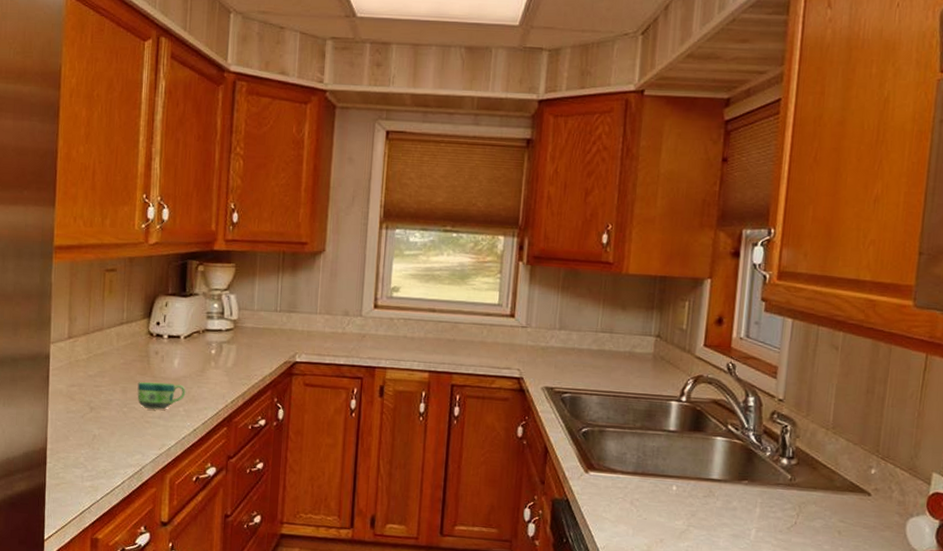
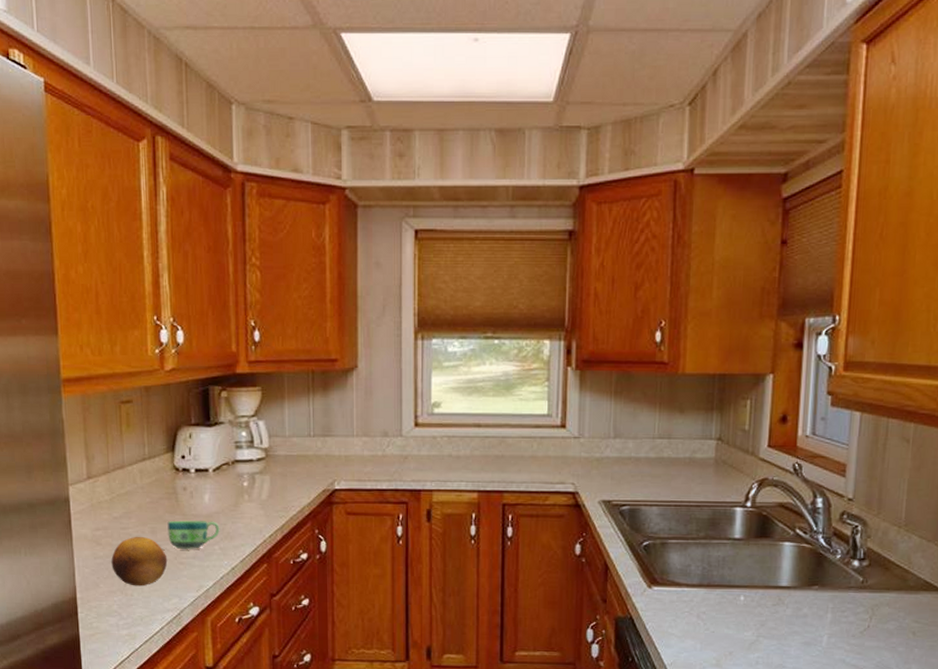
fruit: none [82,394,135,442] -> present [111,536,168,587]

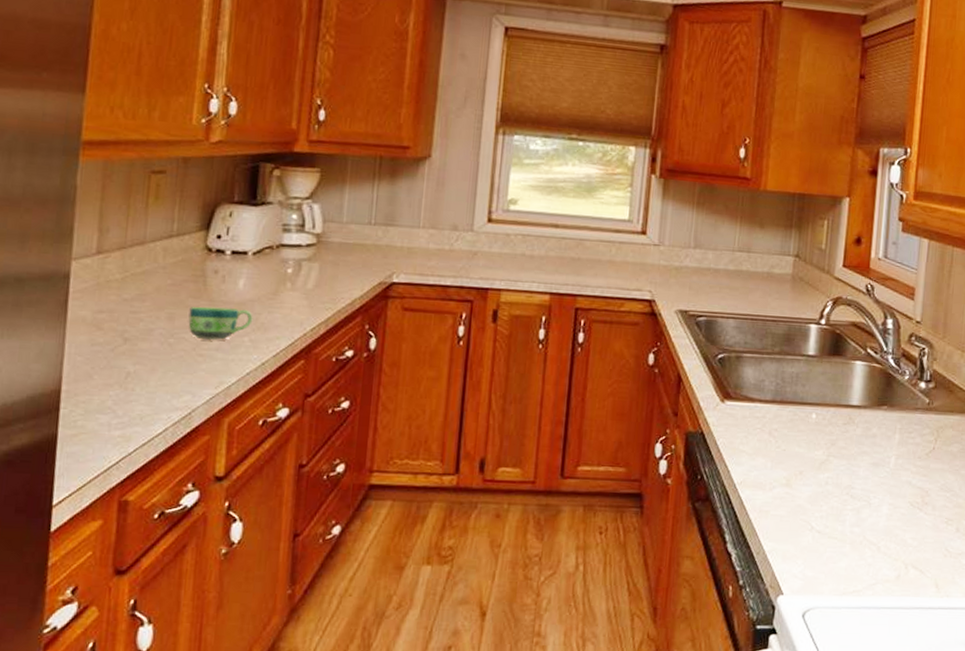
fruit: present [111,536,168,587] -> none [112,321,184,380]

